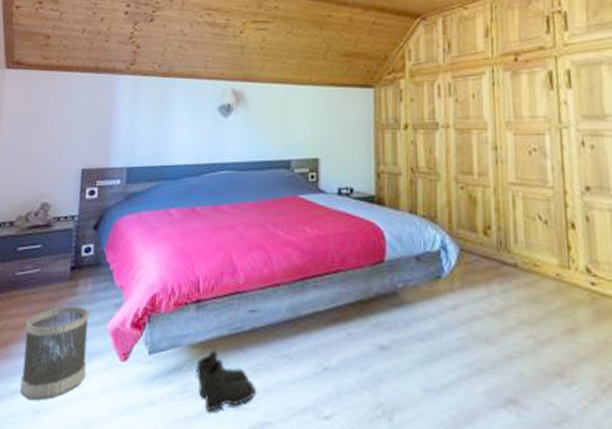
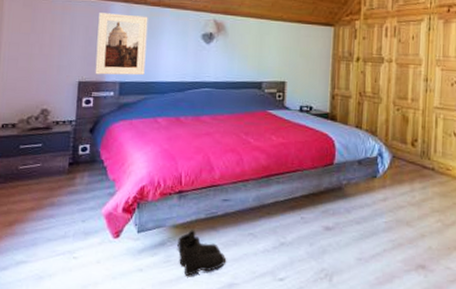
wastebasket: present [20,305,89,401] -> none [25,194,86,269]
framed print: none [100,88,158,160] -> present [95,13,148,76]

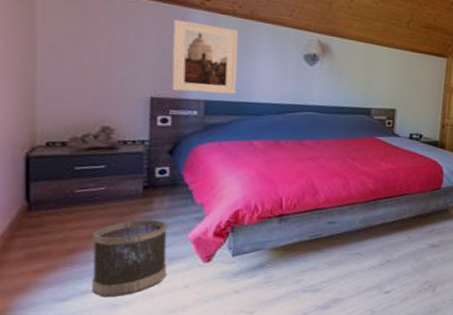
wastebasket: none [25,194,86,269] -> present [92,219,168,298]
boots: present [176,230,227,276] -> none [277,251,332,294]

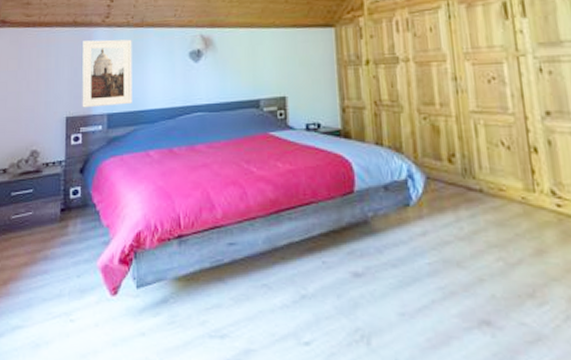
wastebasket: present [92,219,168,298] -> none [21,244,80,335]

